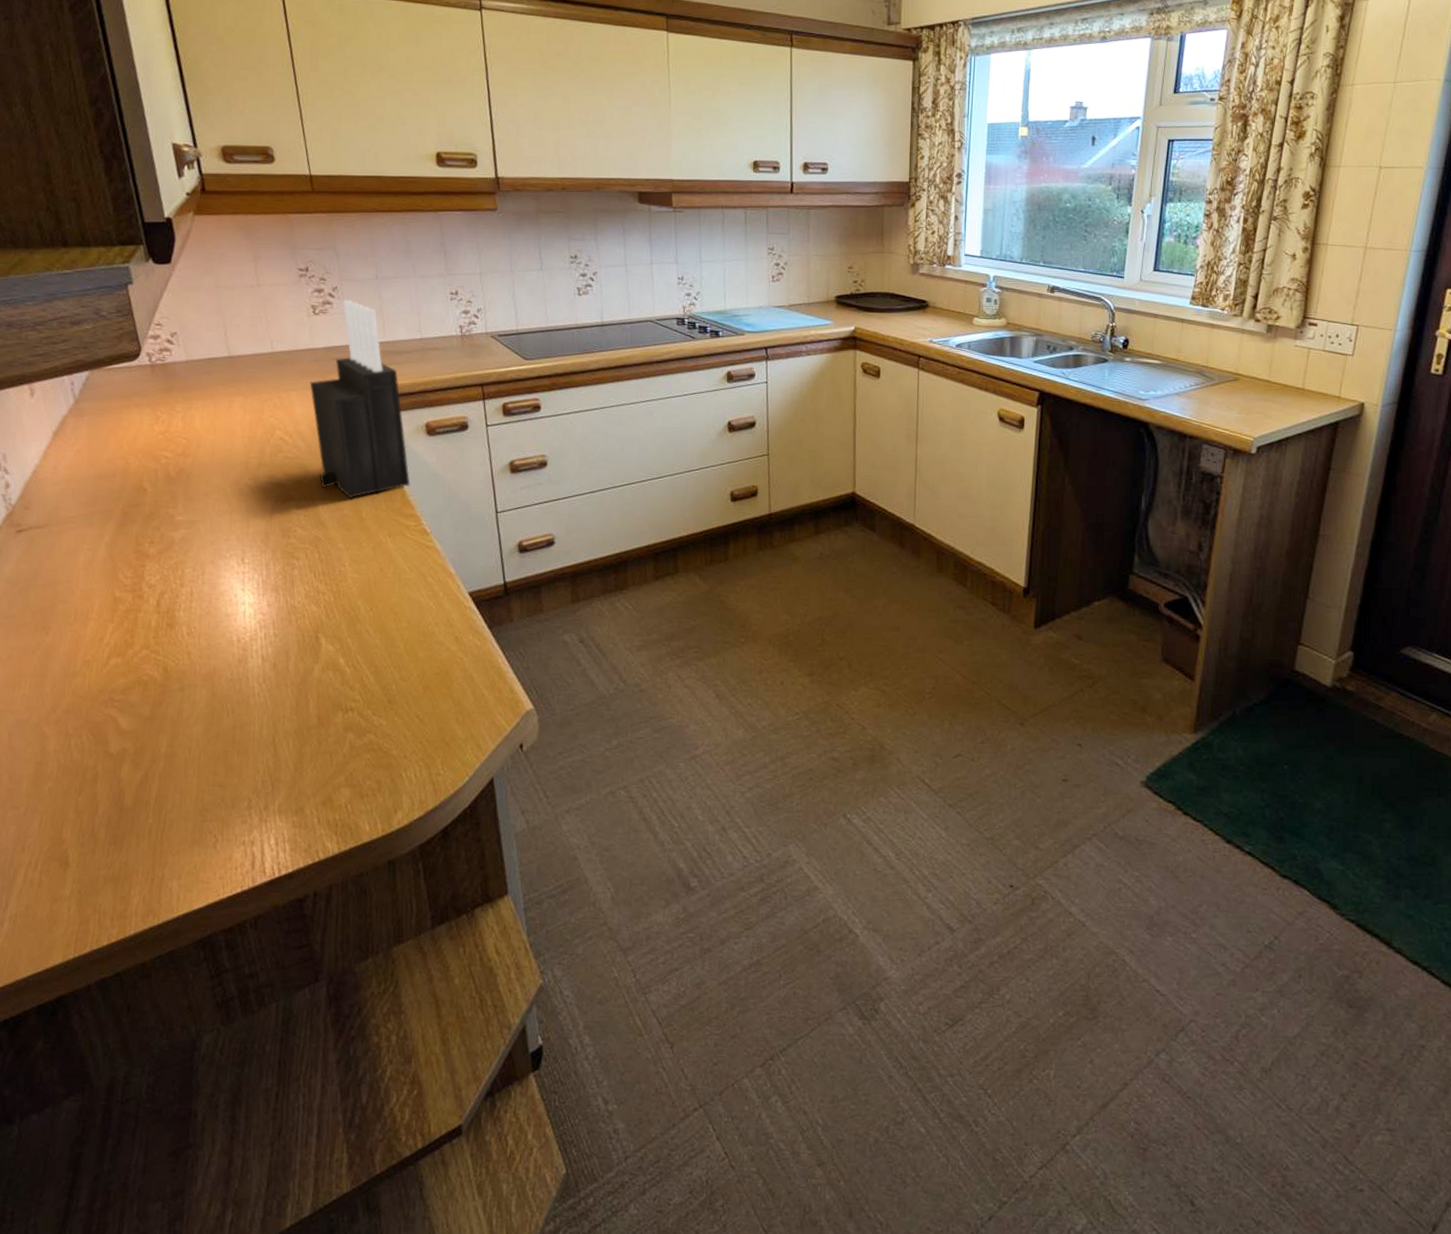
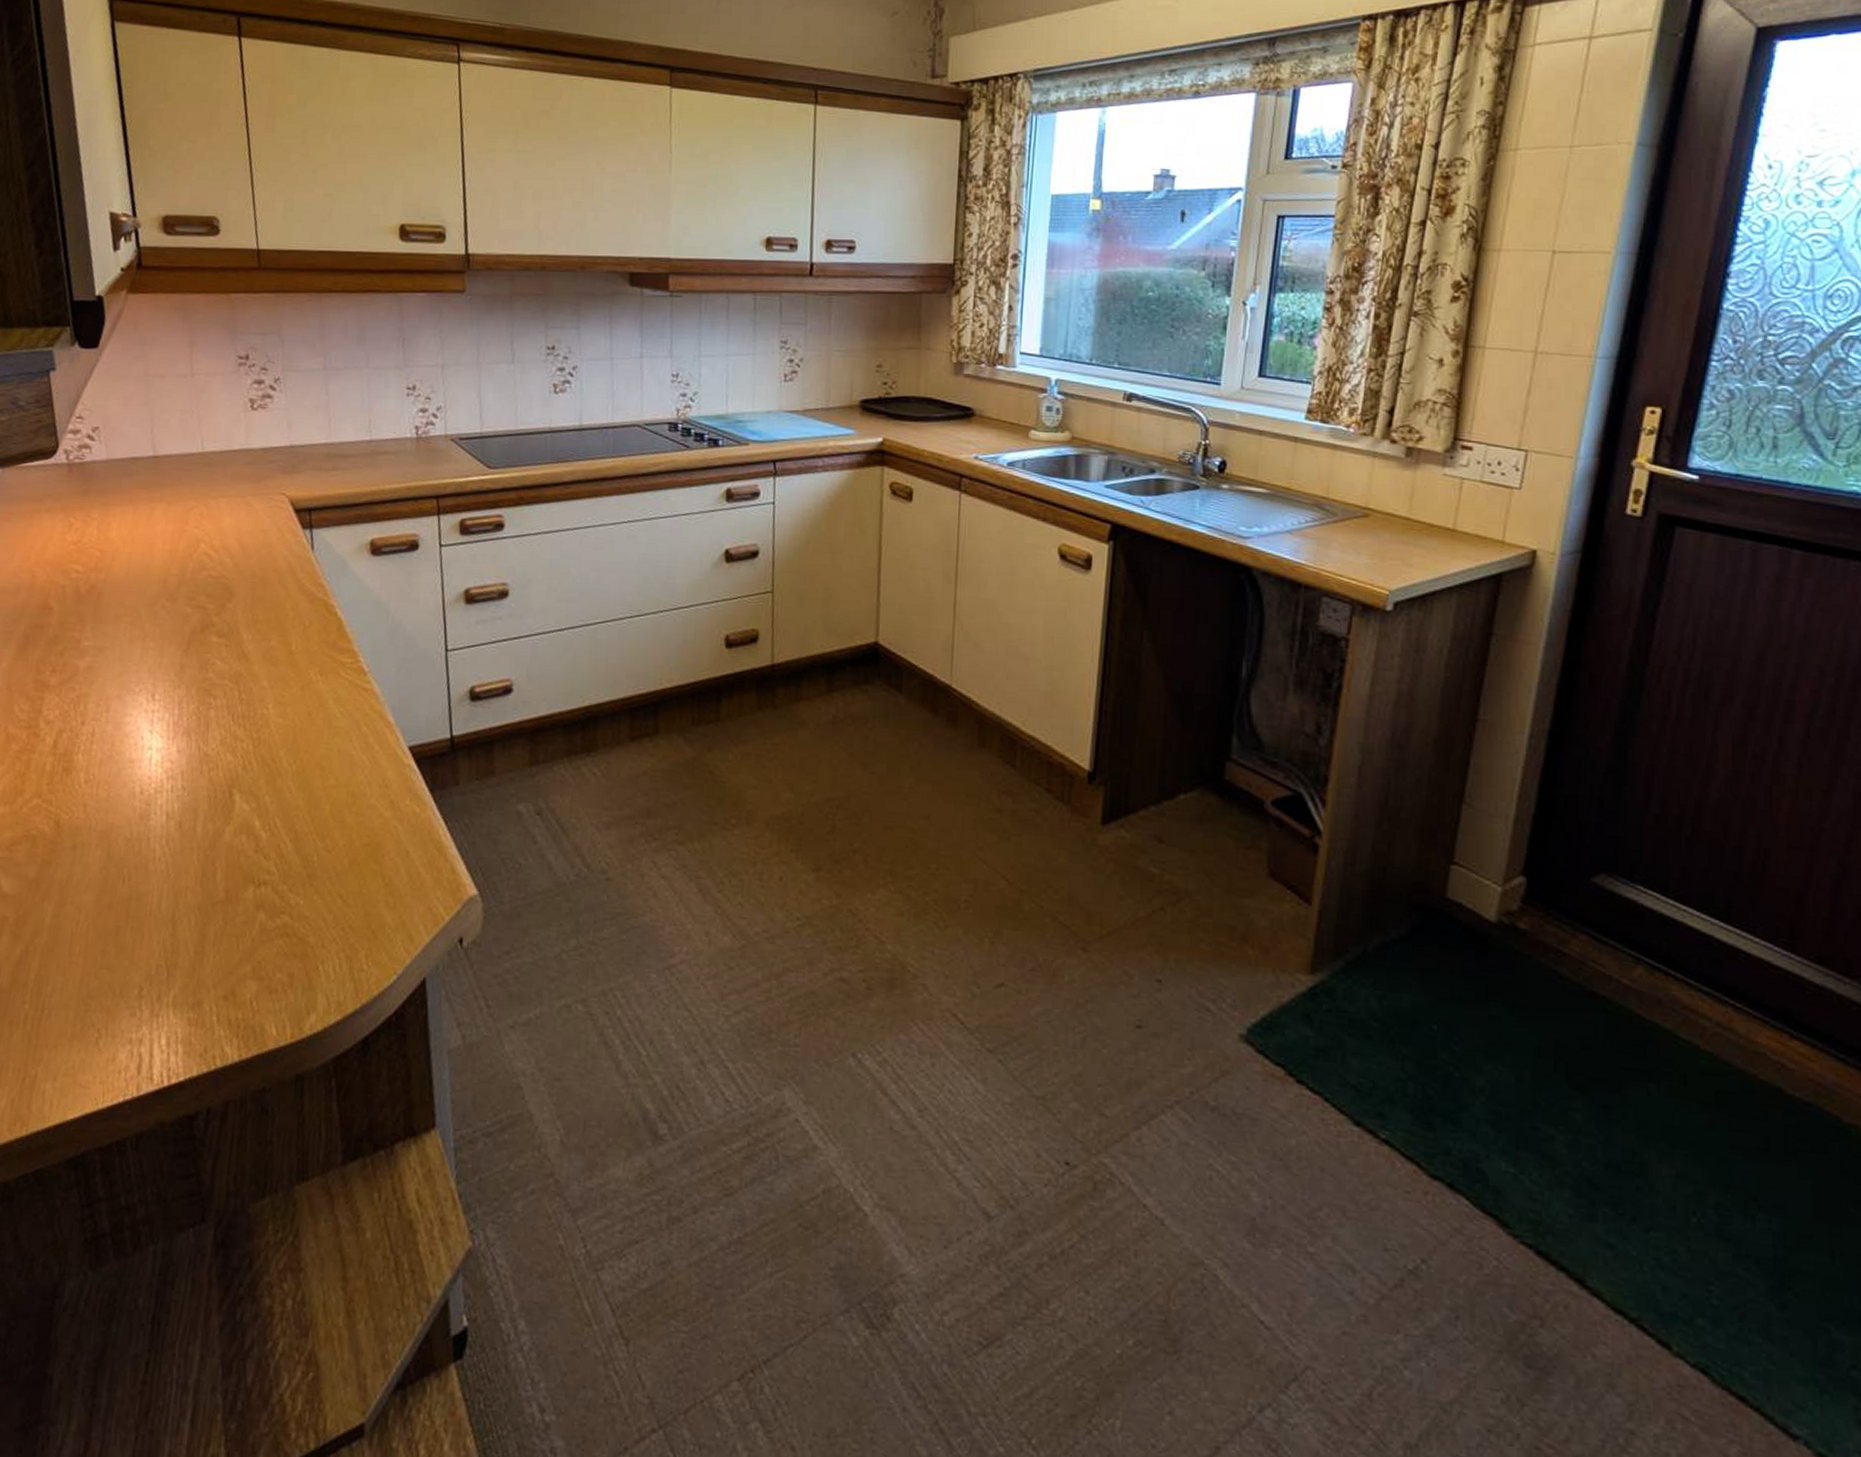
knife block: present [309,299,410,499] -> none [241,393,349,628]

